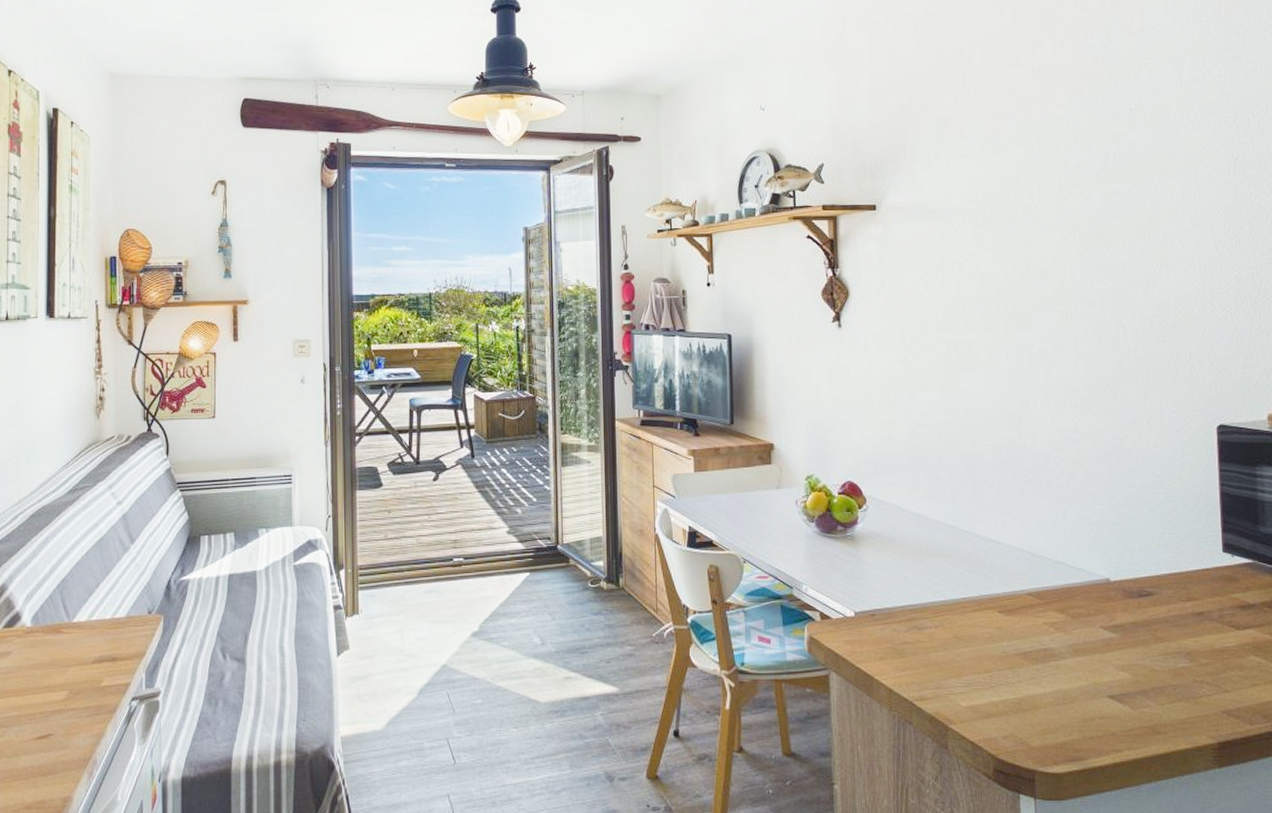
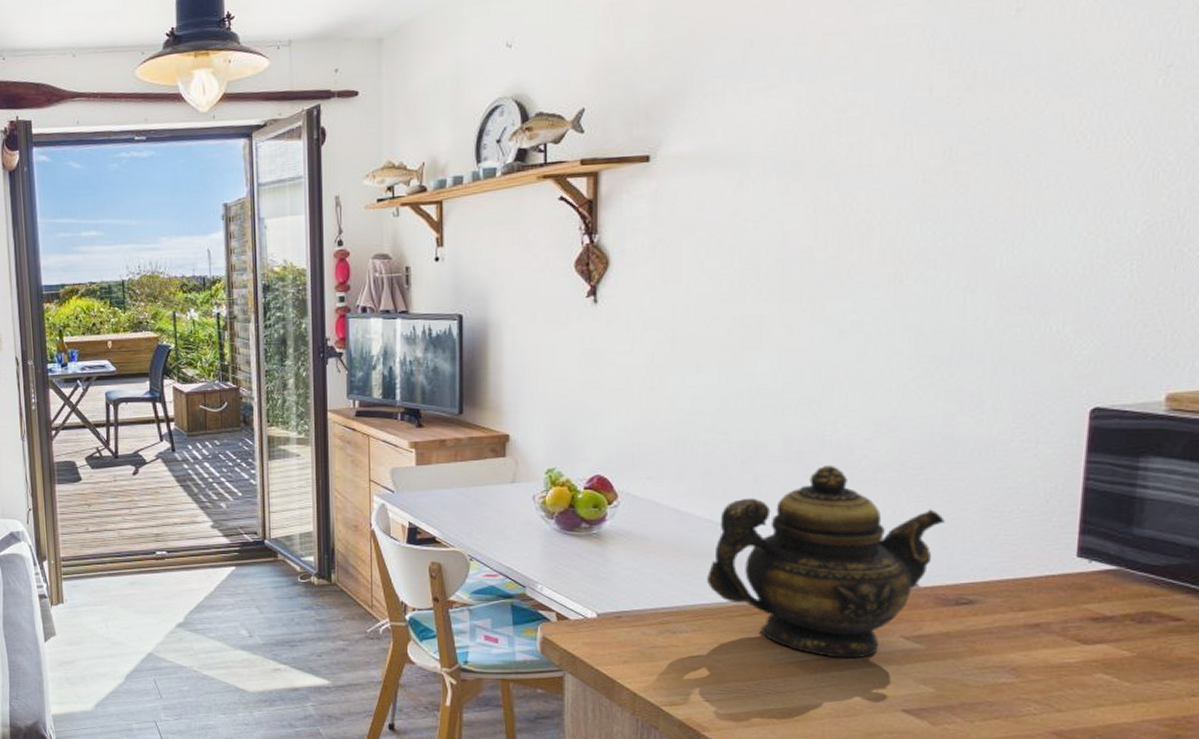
teapot: none [943,472,1124,649] -> present [707,464,946,659]

